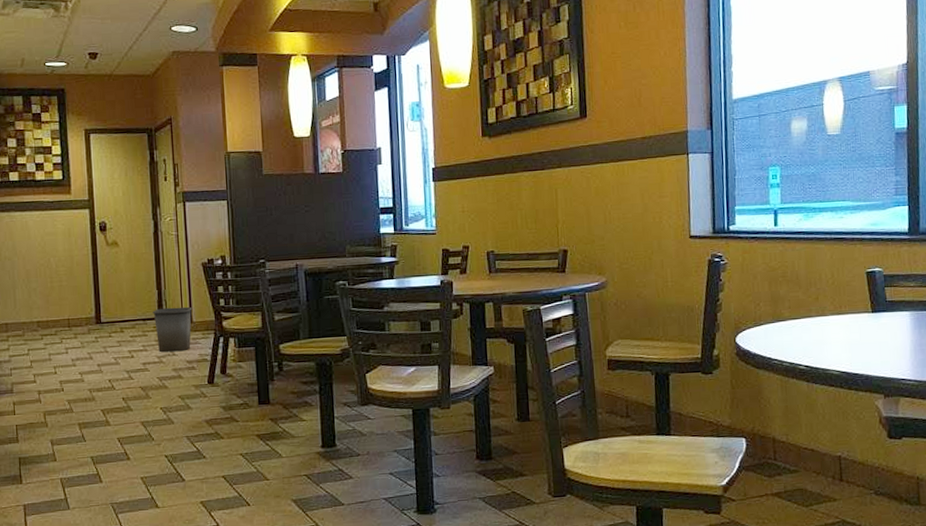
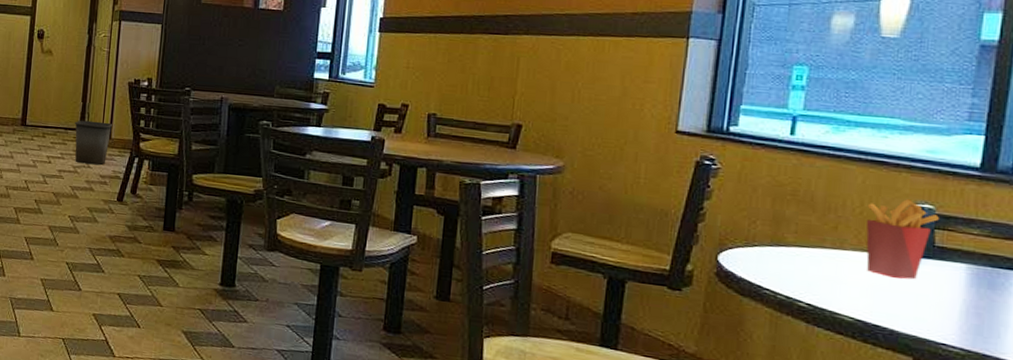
french fries: none [836,266,888,332] -> present [865,199,940,280]

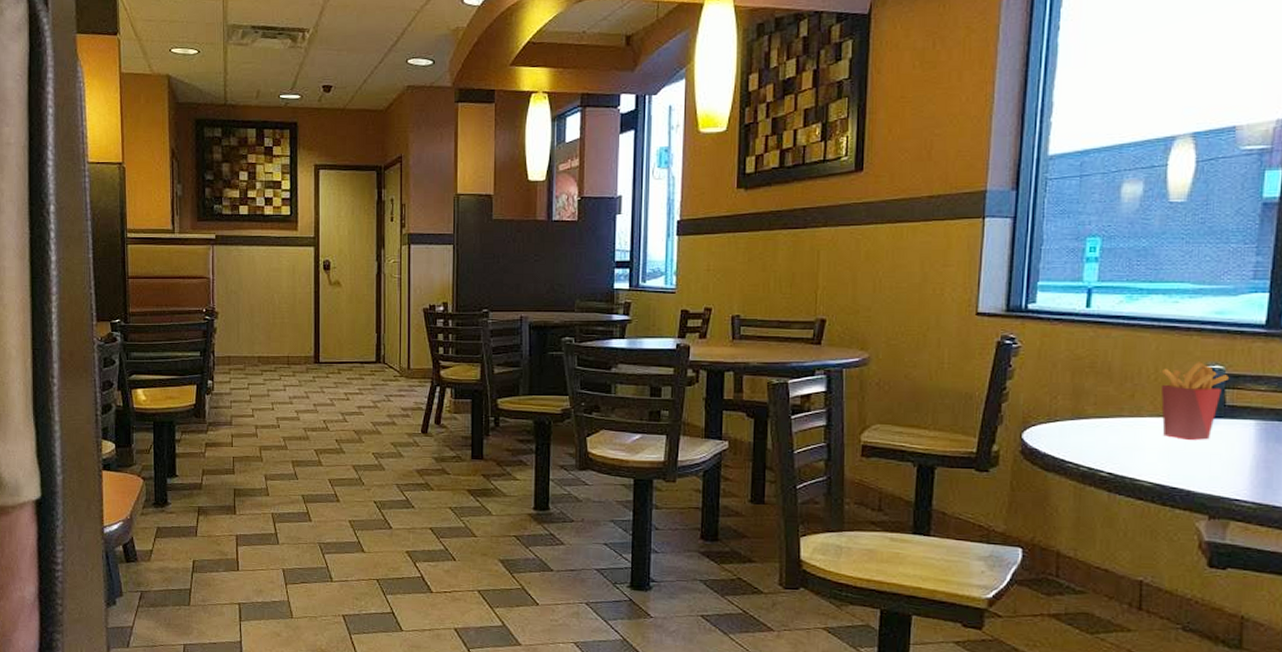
waste bin: present [75,120,113,165] -> none [371,352,411,398]

